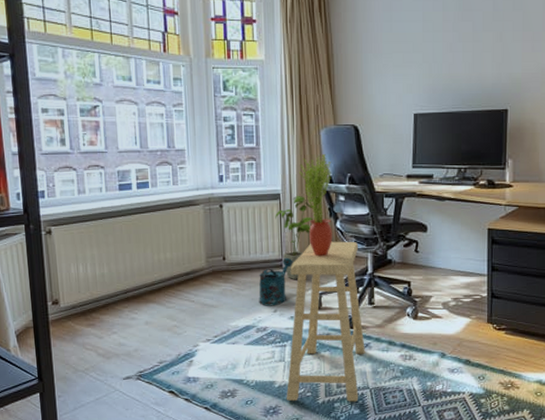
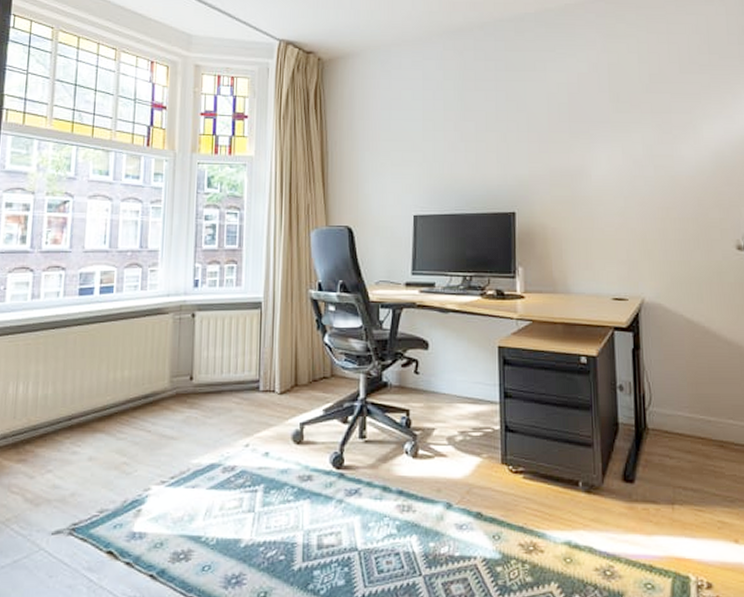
watering can: present [259,257,293,306] -> none [228,377,272,439]
house plant: present [275,195,313,279] -> none [254,304,298,405]
stool: present [286,241,365,402] -> none [253,359,354,569]
potted plant: present [299,154,332,256] -> none [285,258,322,376]

